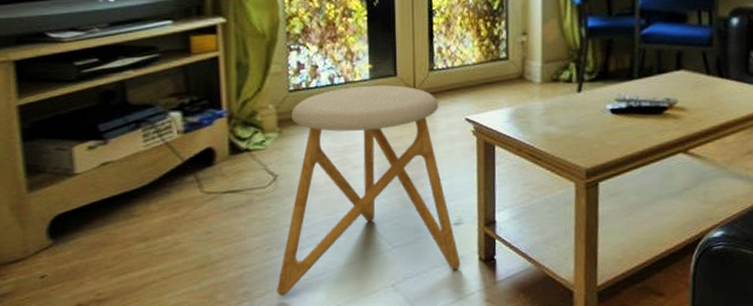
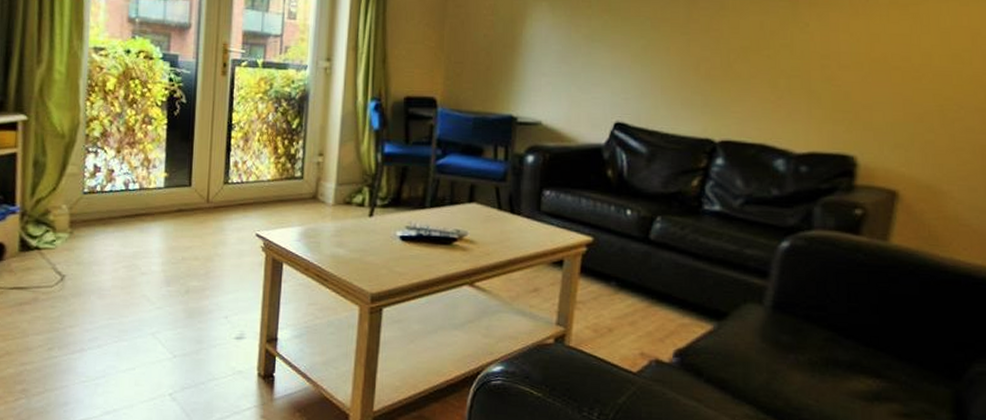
stool: present [277,85,461,296] -> none [55,193,240,397]

